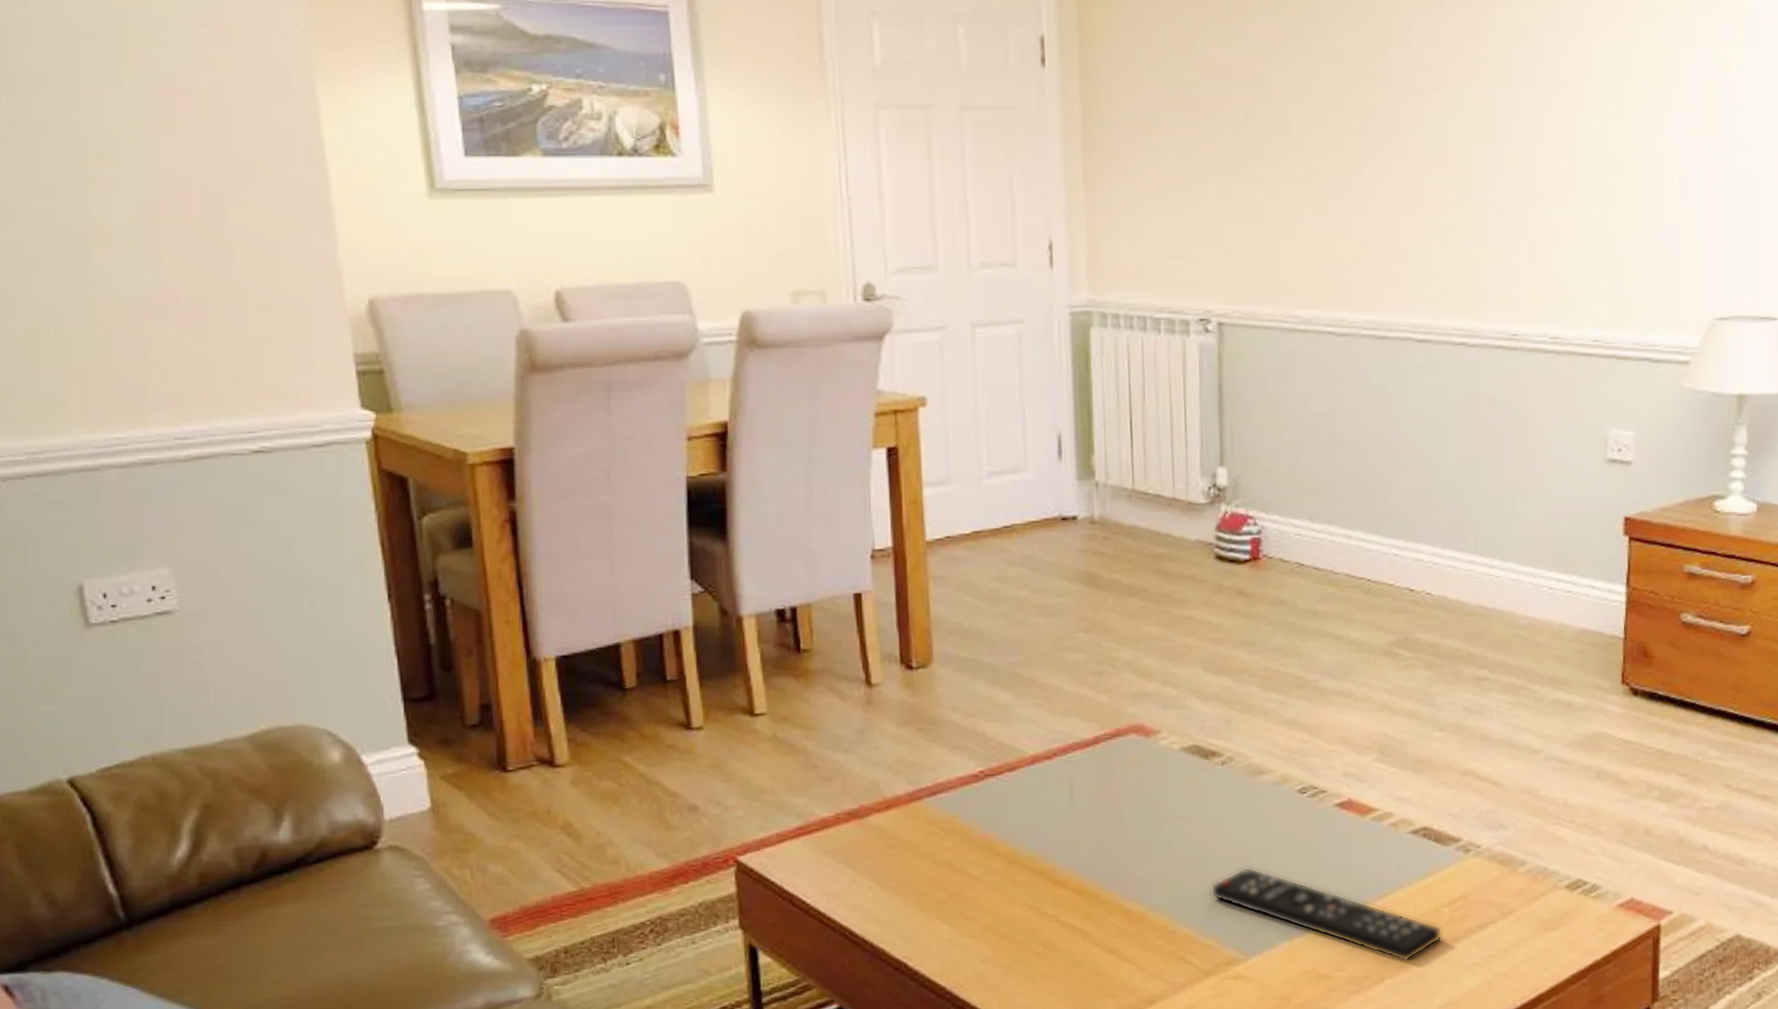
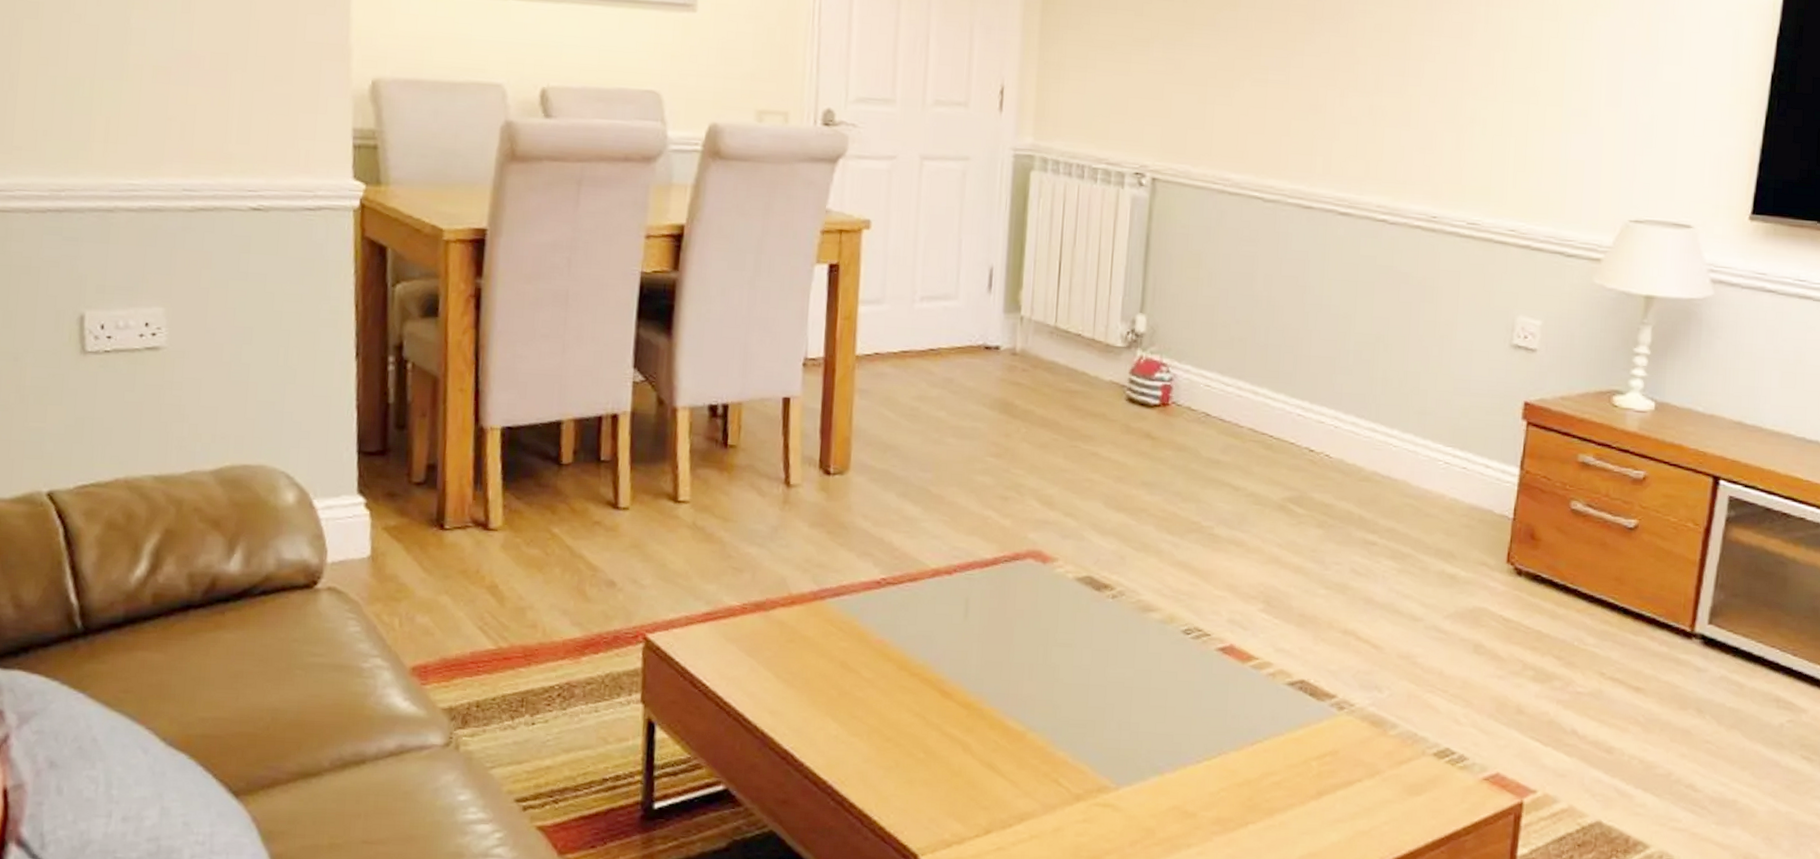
remote control: present [1210,866,1443,963] -> none [1089,698,1309,810]

